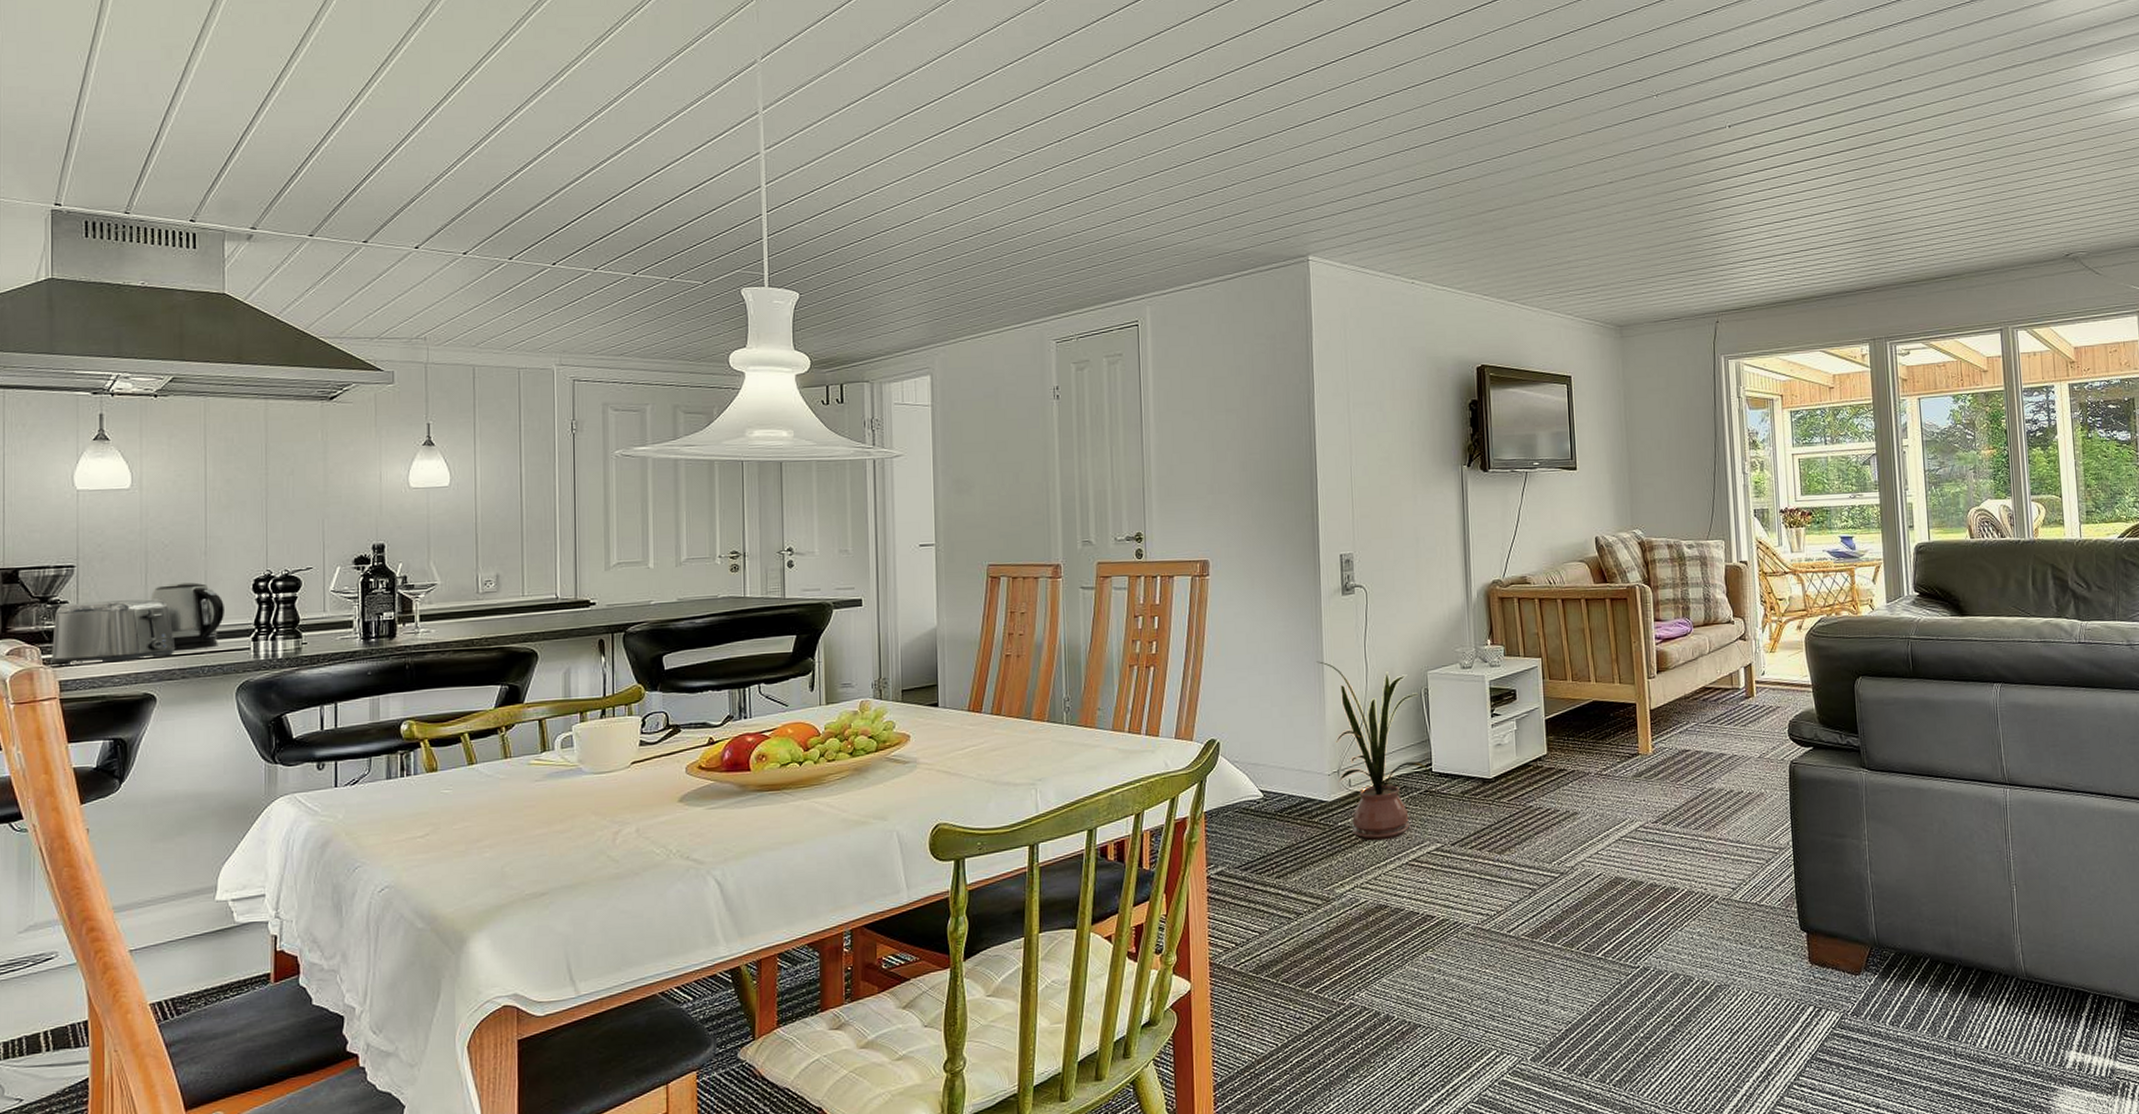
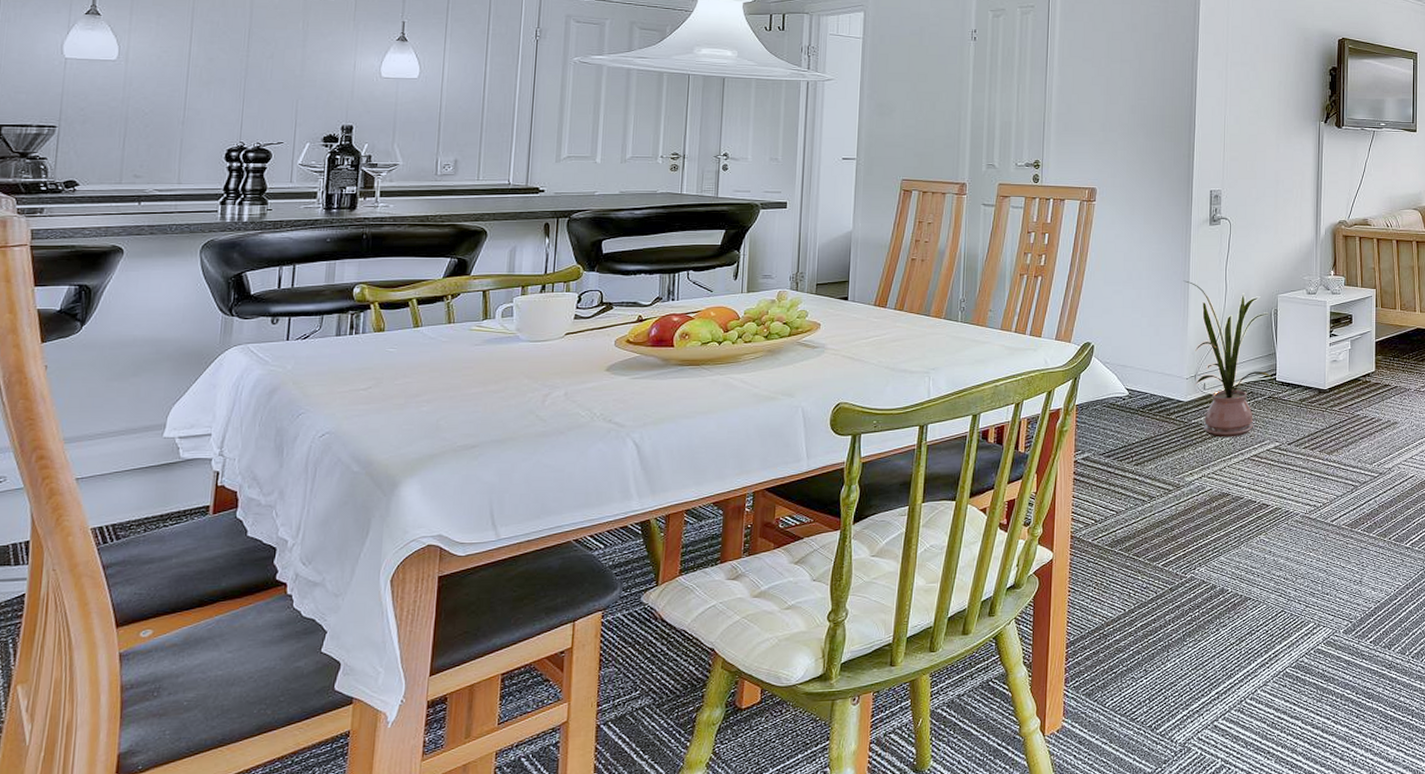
toaster: present [52,598,176,666] -> none [26,160,147,216]
kettle: present [150,582,224,652] -> none [126,148,197,210]

